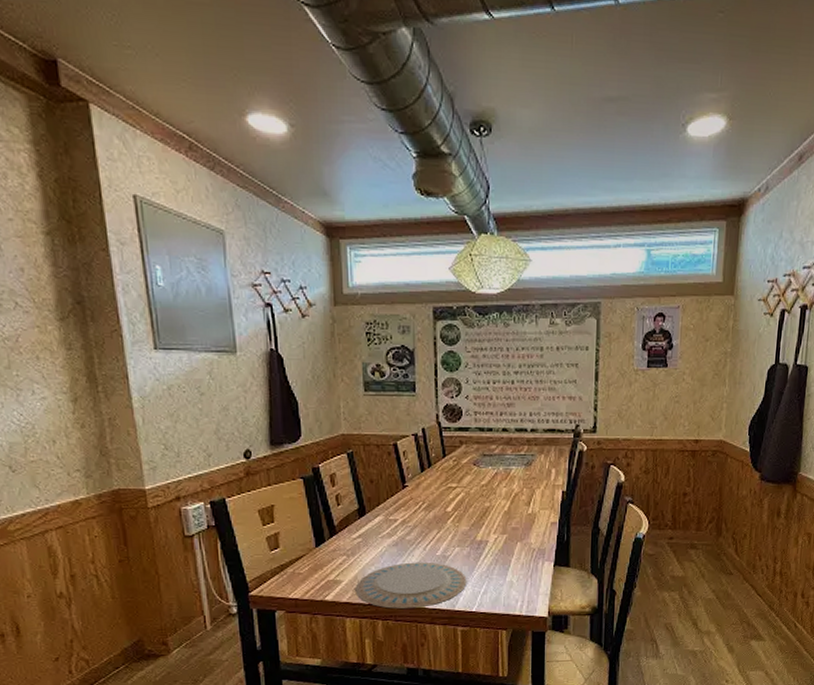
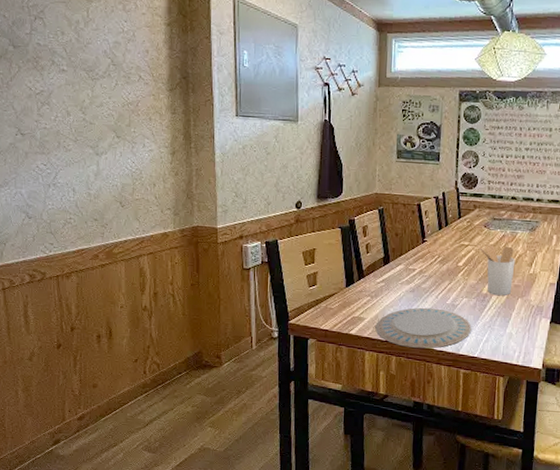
utensil holder: none [467,485,511,542] -> present [477,244,516,296]

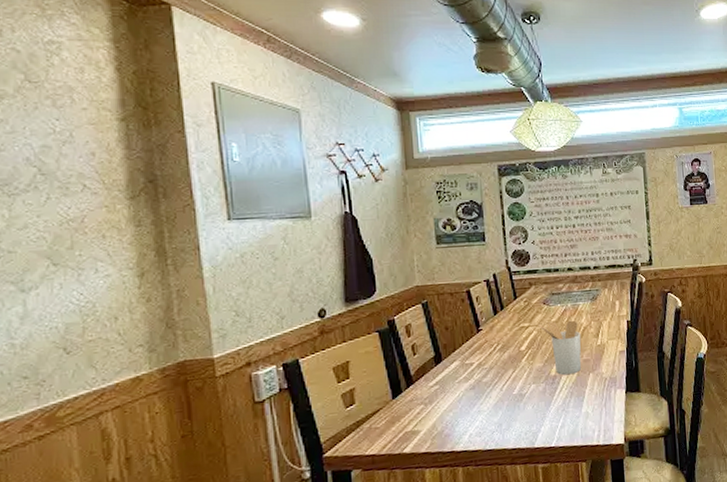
plate: present [375,307,472,349] -> none [434,402,545,454]

